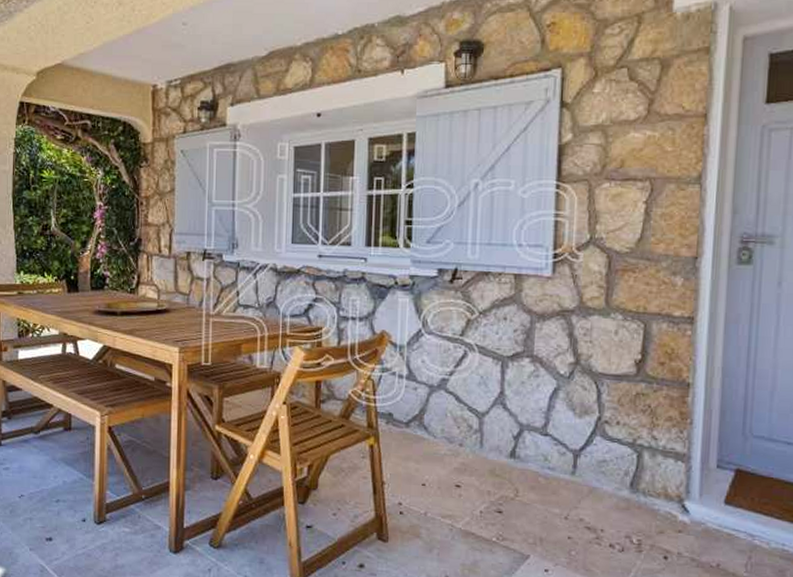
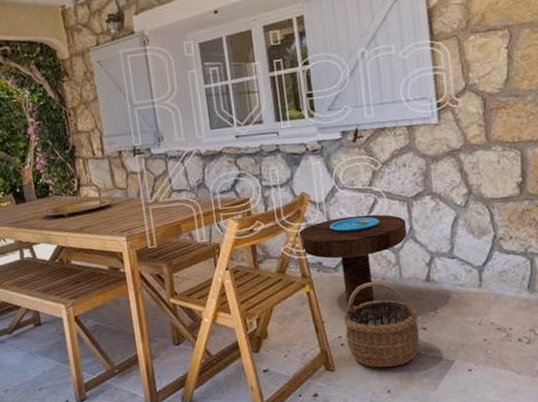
side table: none [370,366,497,471] -> present [298,214,407,306]
wicker basket: none [406,446,495,550] -> present [343,281,420,368]

